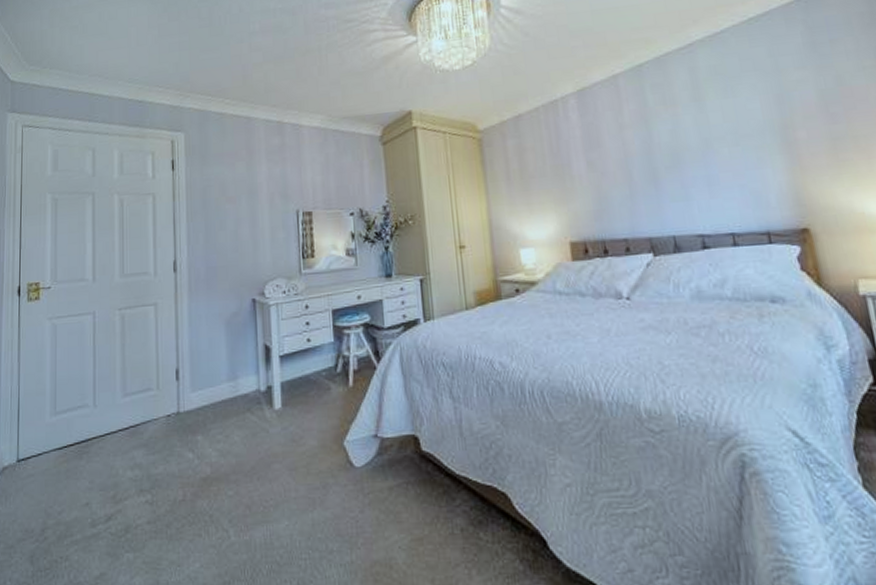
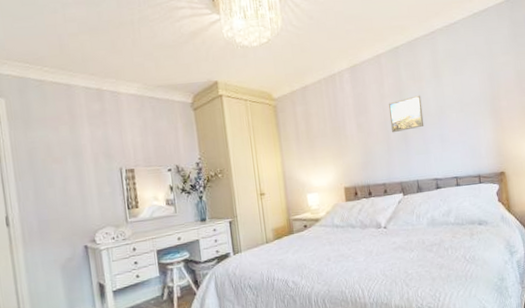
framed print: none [630,124,682,173] -> present [388,95,424,133]

